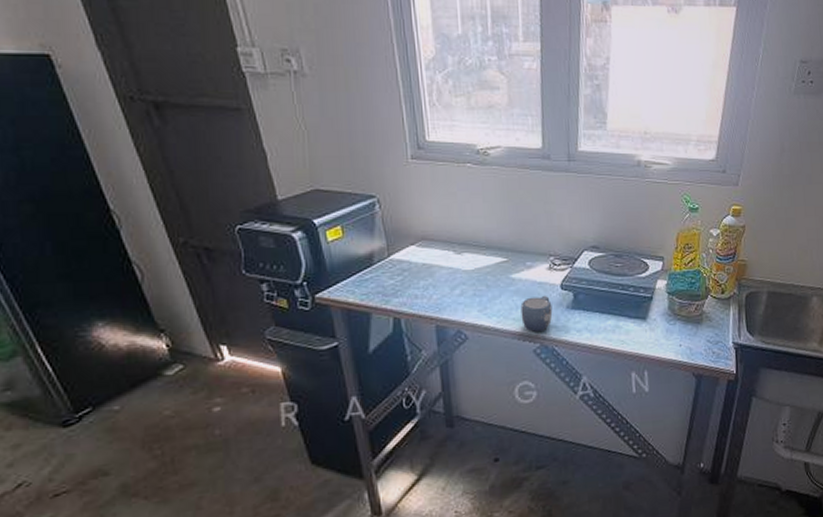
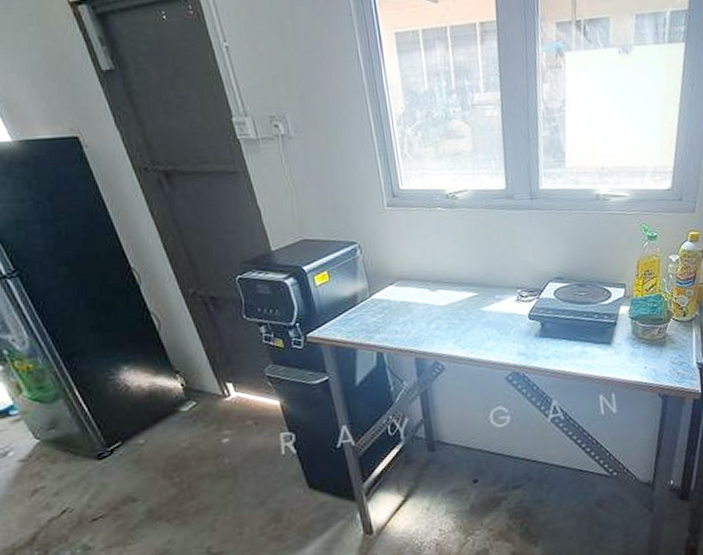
mug: present [520,295,553,332] -> none [492,325,522,360]

